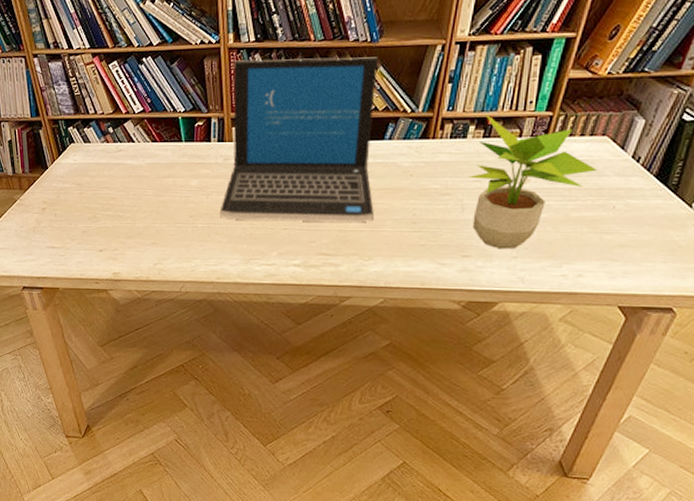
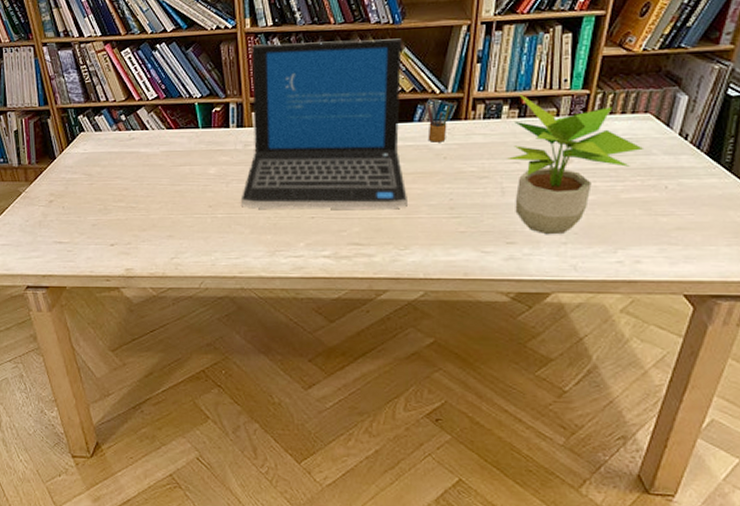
pencil box: none [395,117,426,160] -> present [424,98,456,142]

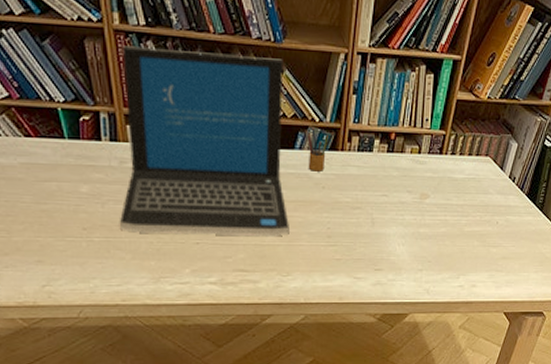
potted plant: present [506,94,643,235] -> none [376,129,483,263]

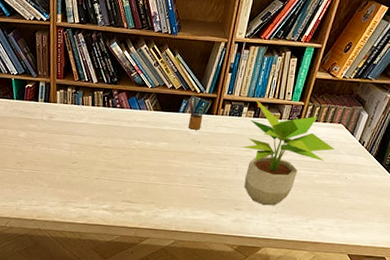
laptop: present [119,45,289,236] -> none [43,37,176,177]
potted plant: none [376,129,483,263] -> present [242,100,334,206]

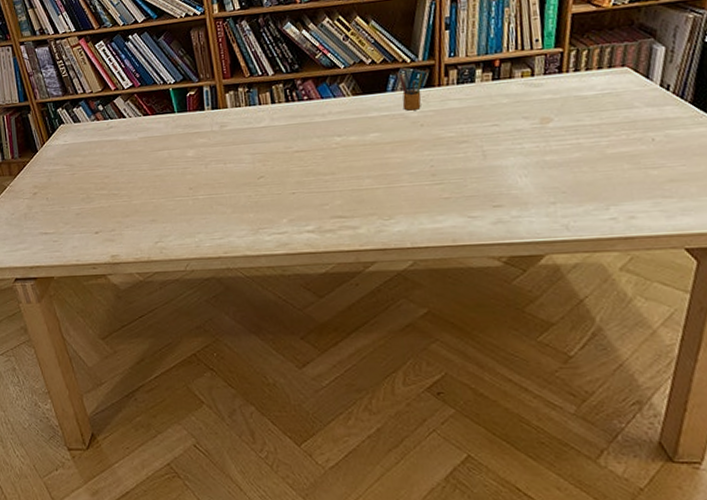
potted plant: present [242,100,334,206] -> none [484,57,624,196]

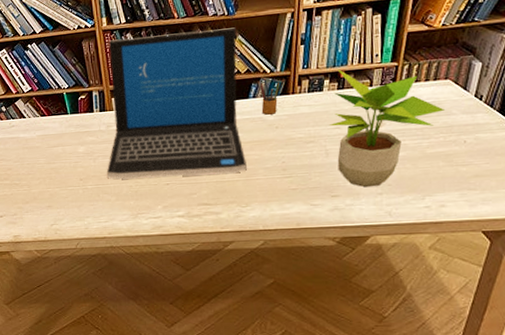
laptop: none [220,12,388,188] -> present [106,27,247,179]
potted plant: none [484,57,624,196] -> present [328,69,444,188]

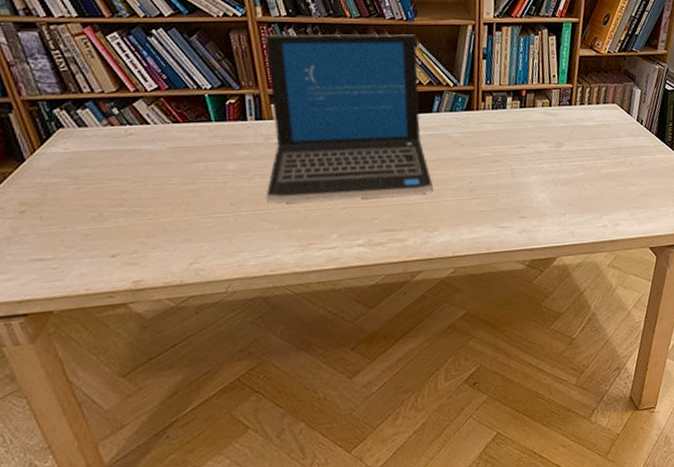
pencil box: present [257,77,284,115] -> none [440,90,468,131]
potted plant: present [328,69,444,188] -> none [513,87,613,208]

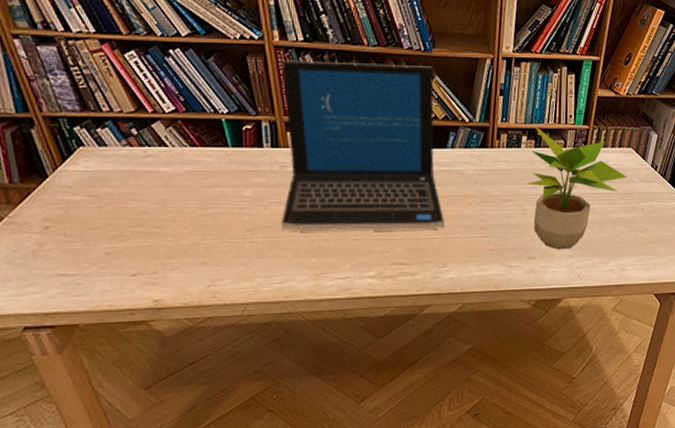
potted plant: none [513,87,613,208] -> present [525,126,627,250]

